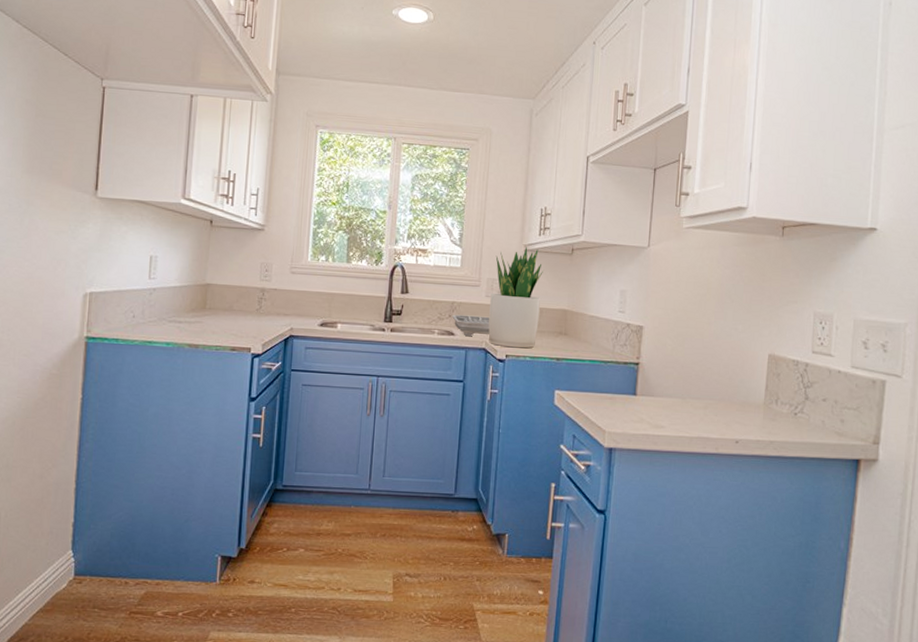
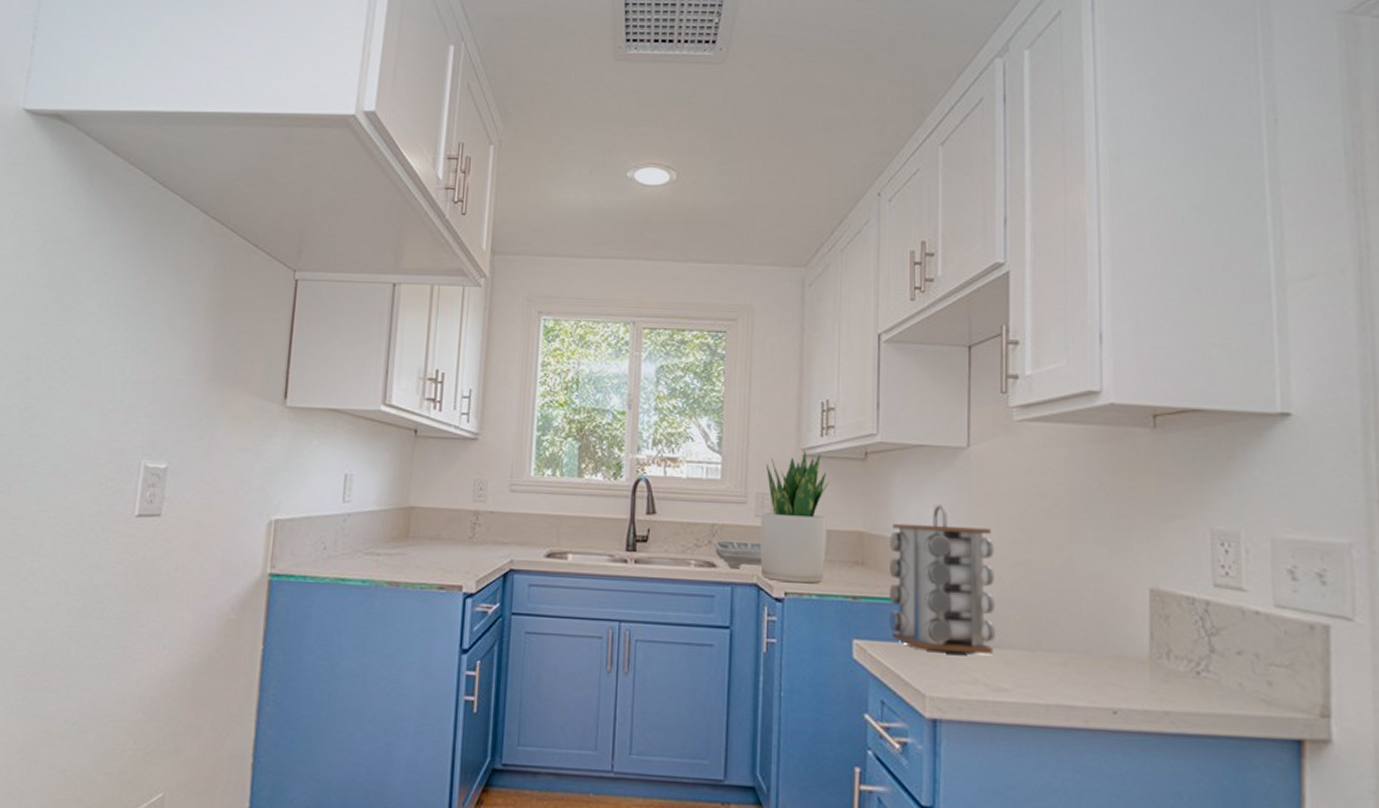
spice rack: none [582,290,662,401] -> present [889,504,995,655]

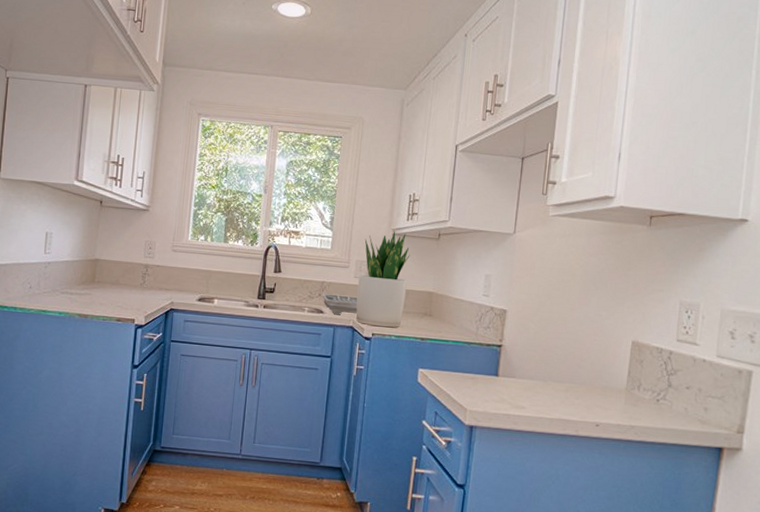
spice rack: present [889,504,995,655] -> none [445,274,526,383]

